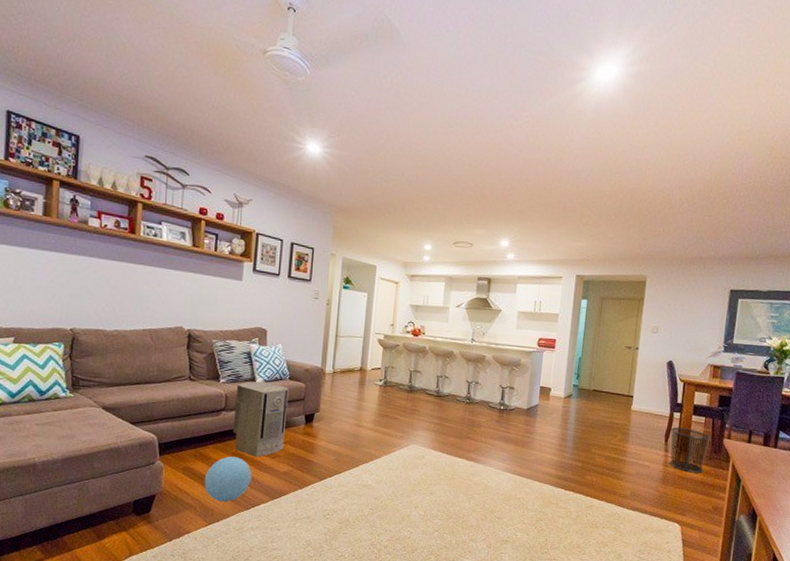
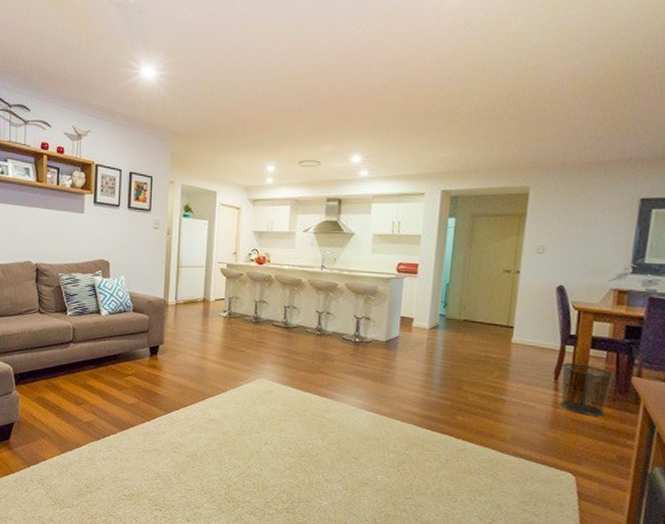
ball: present [204,456,252,502] -> none [57,387,100,432]
air purifier: present [232,381,289,457] -> none [81,313,133,389]

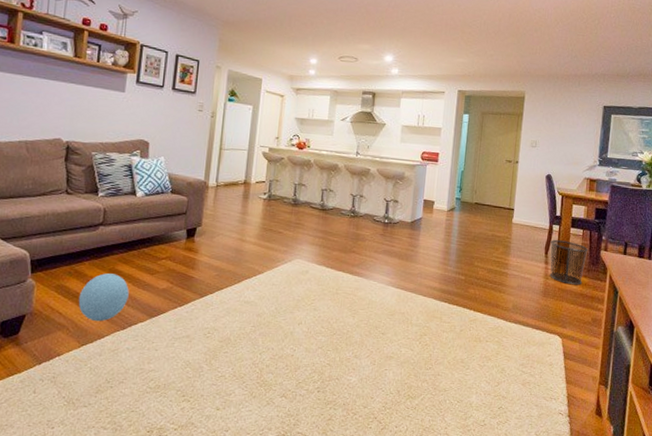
ball: none [57,387,100,432] -> present [78,273,129,322]

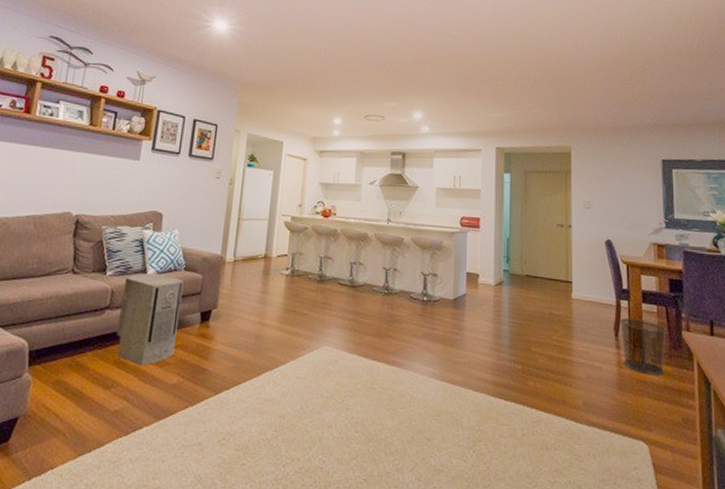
ball: present [78,273,129,322] -> none [77,366,135,426]
air purifier: none [110,195,170,274] -> present [116,273,184,366]

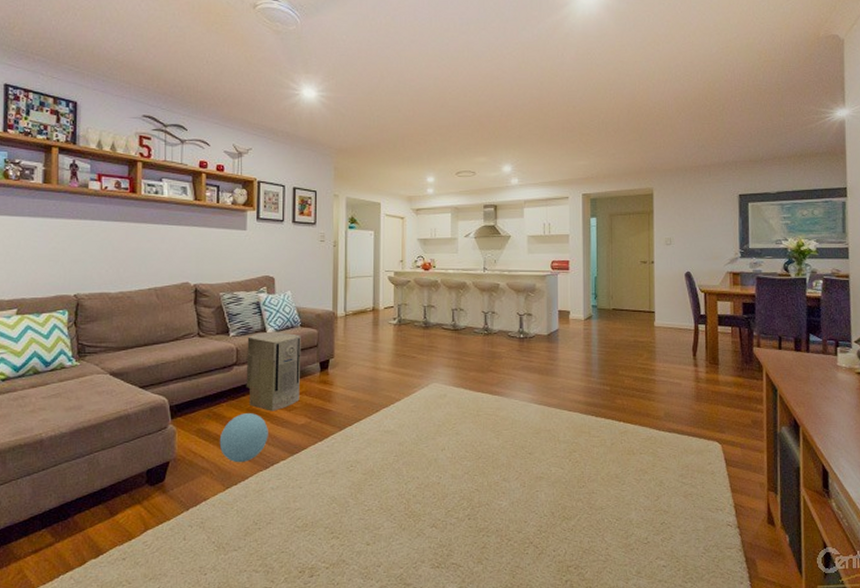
ball: none [77,366,135,426] -> present [219,413,268,463]
waste bin: present [619,318,667,376] -> none [697,340,740,387]

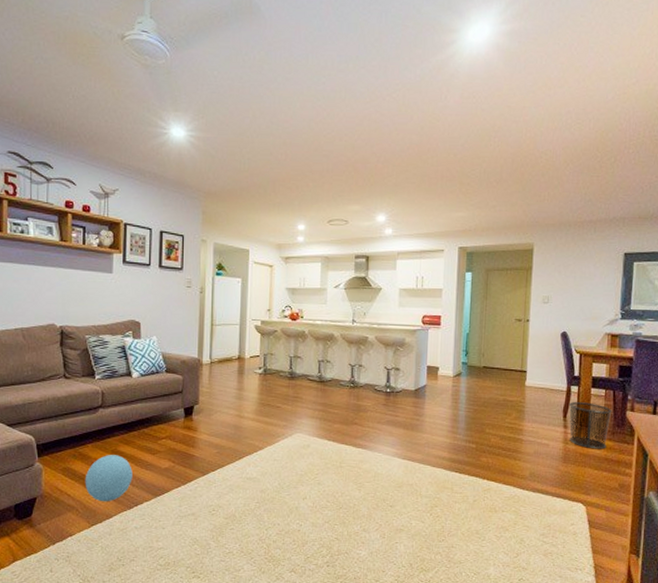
air purifier: present [246,331,301,411] -> none [111,375,166,454]
waste bin: none [697,340,740,387] -> present [568,402,612,449]

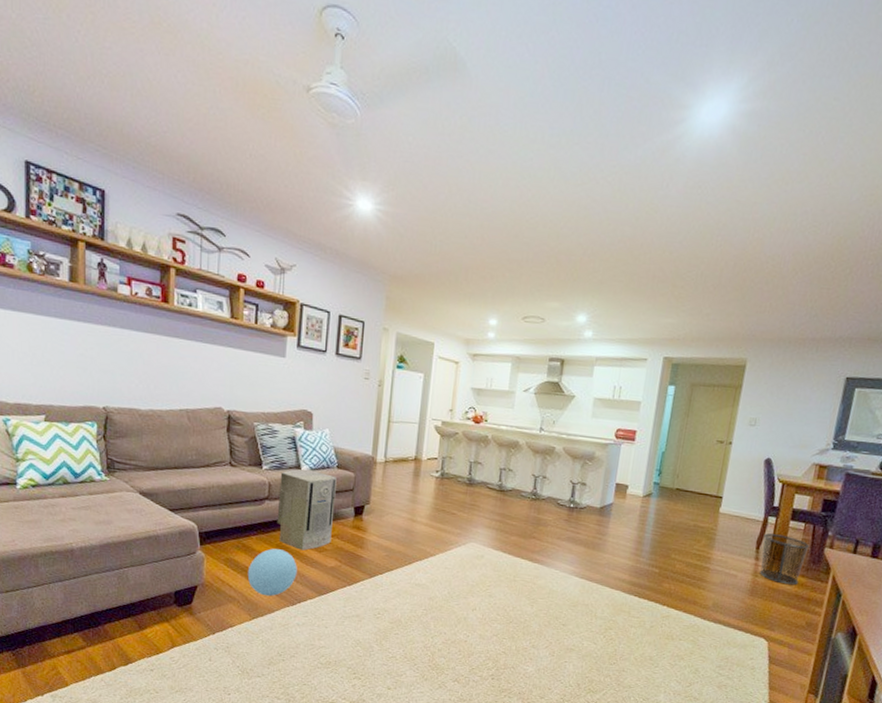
air purifier: none [111,375,166,454] -> present [277,469,337,551]

